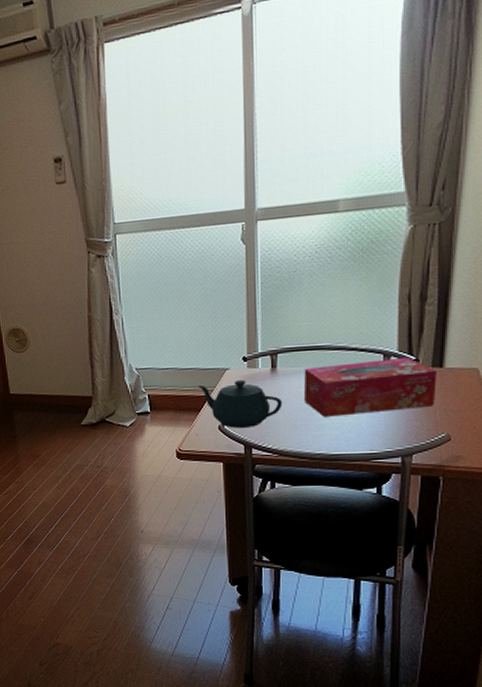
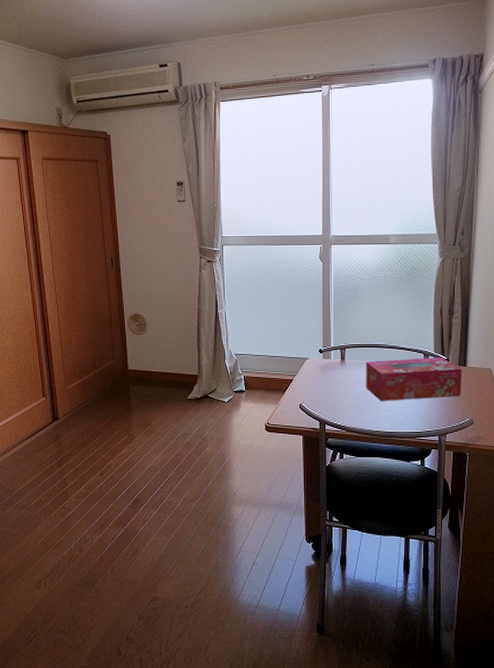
teapot: present [198,379,283,429] -> none [284,367,350,408]

